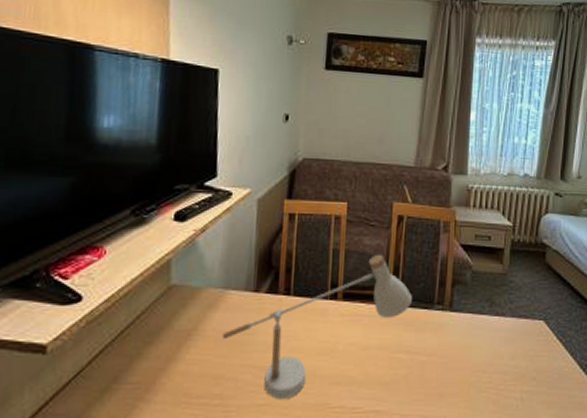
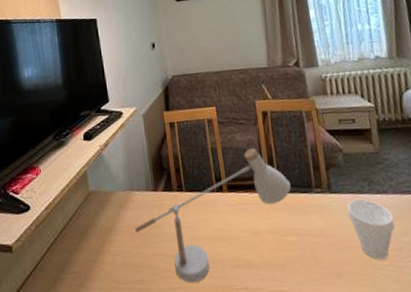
cup: none [463,319,506,382] -> present [347,199,395,260]

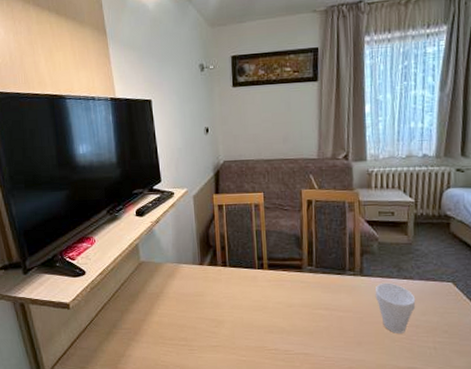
desk lamp: present [135,147,291,282] -> none [181,232,326,342]

